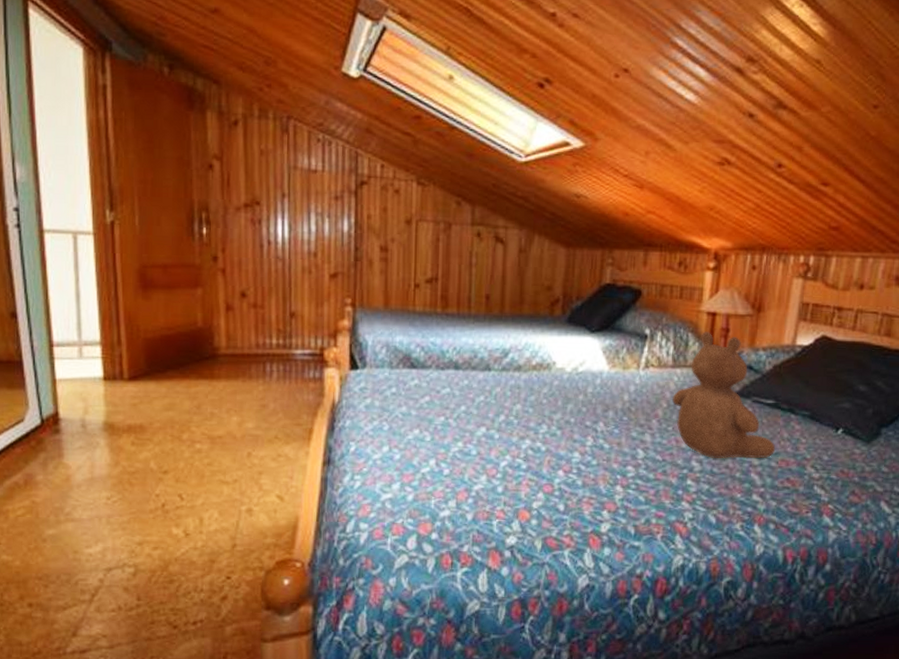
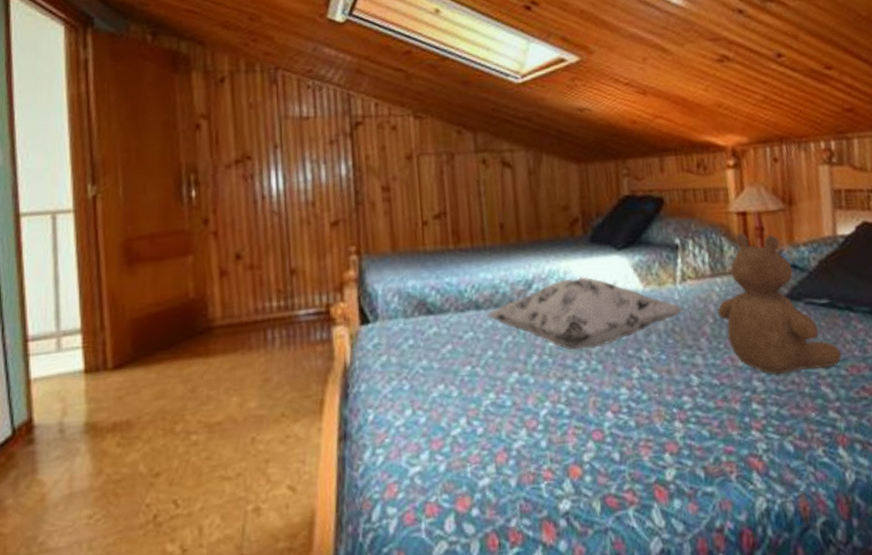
decorative pillow: none [464,352,643,416] -> present [486,277,685,350]

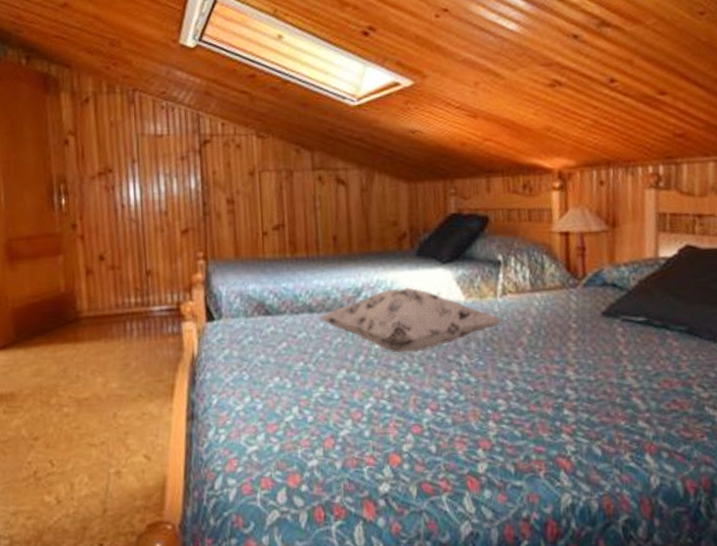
teddy bear: present [717,233,842,374] -> none [535,252,655,384]

